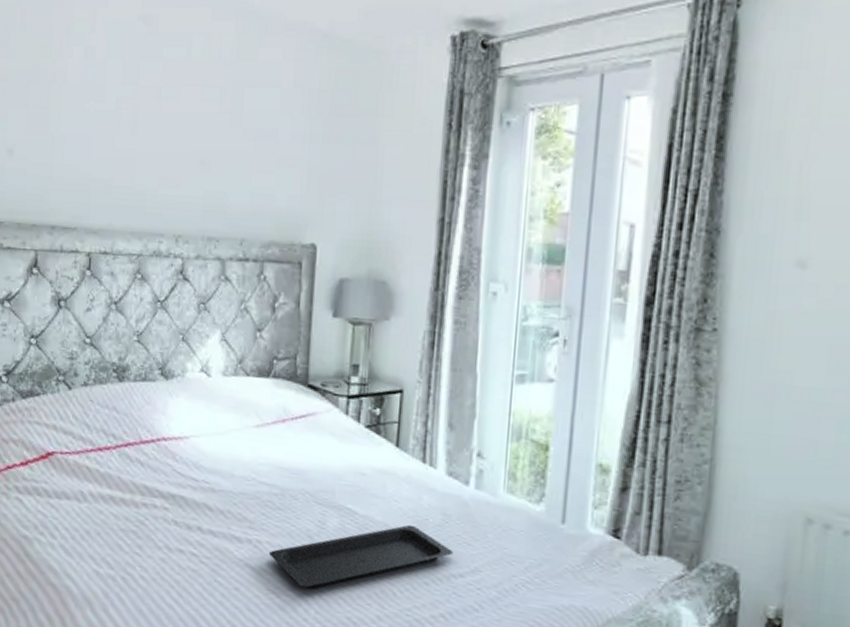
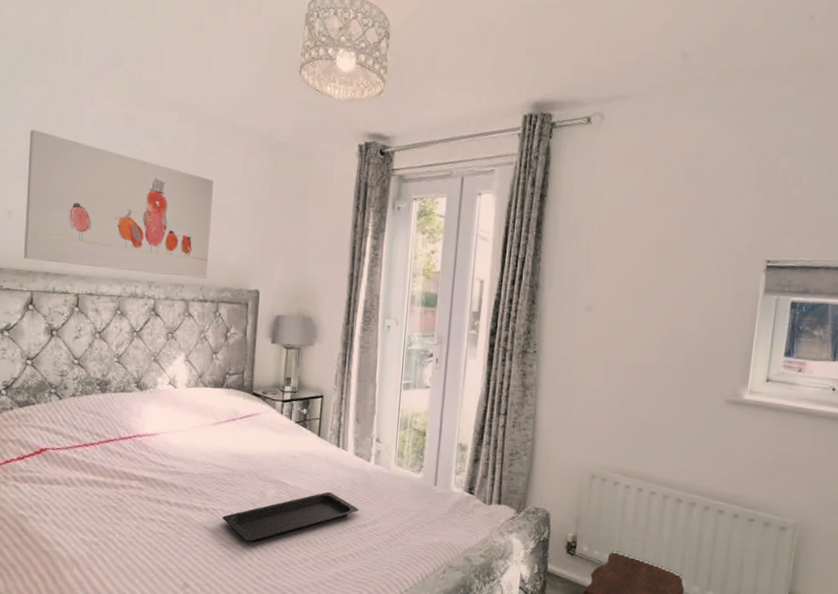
wall art: none [27,42,257,230] -> present [24,129,214,279]

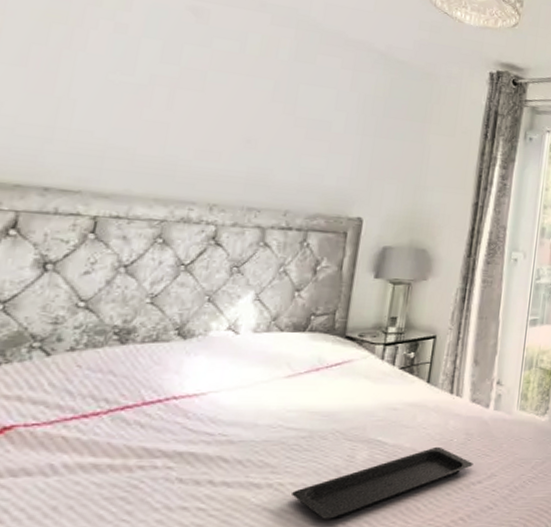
wall art: present [24,129,214,279] -> none [9,8,313,203]

